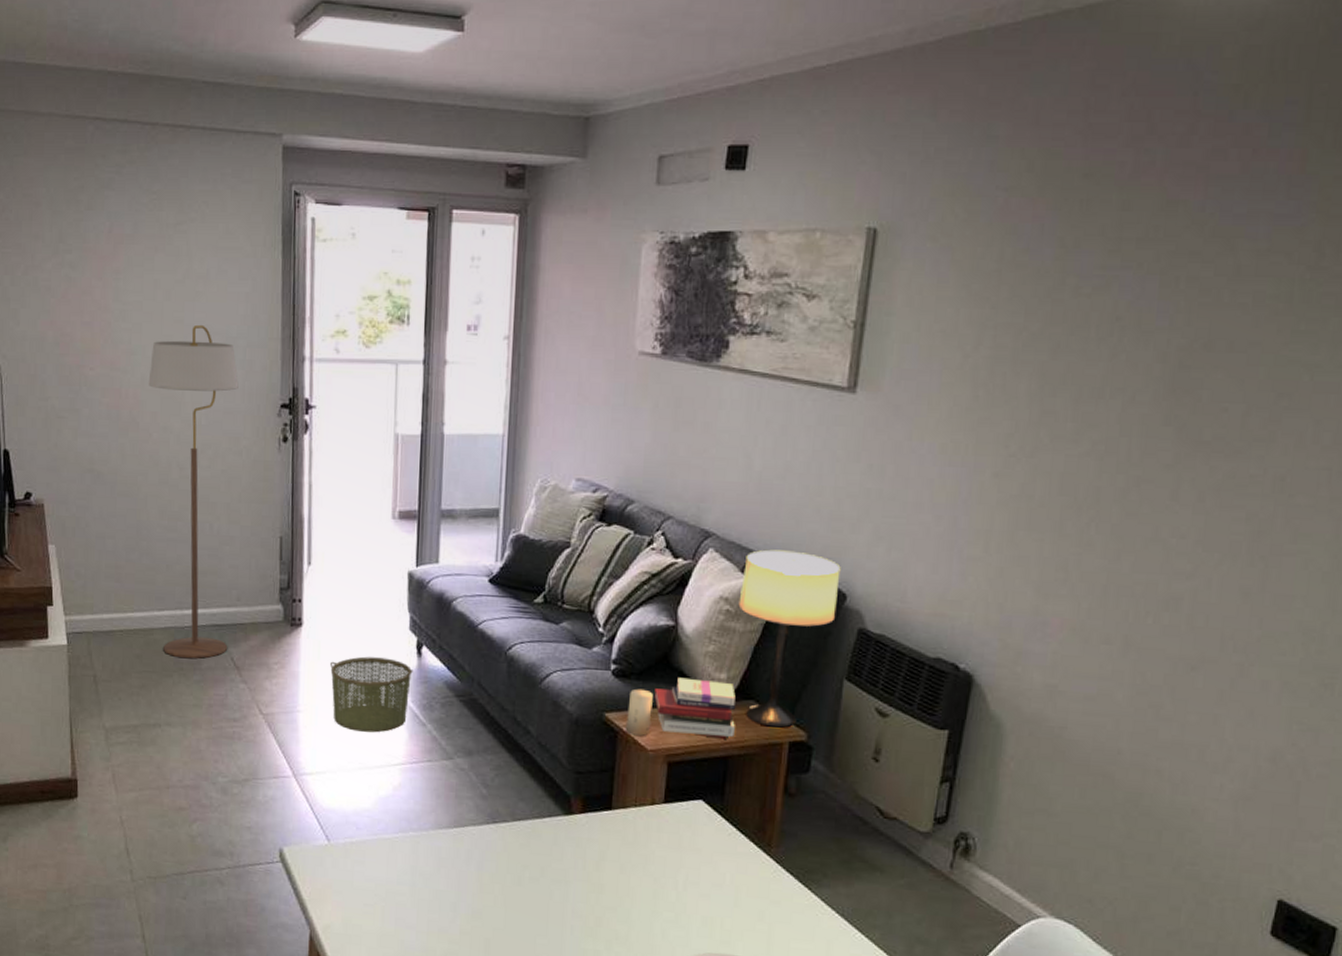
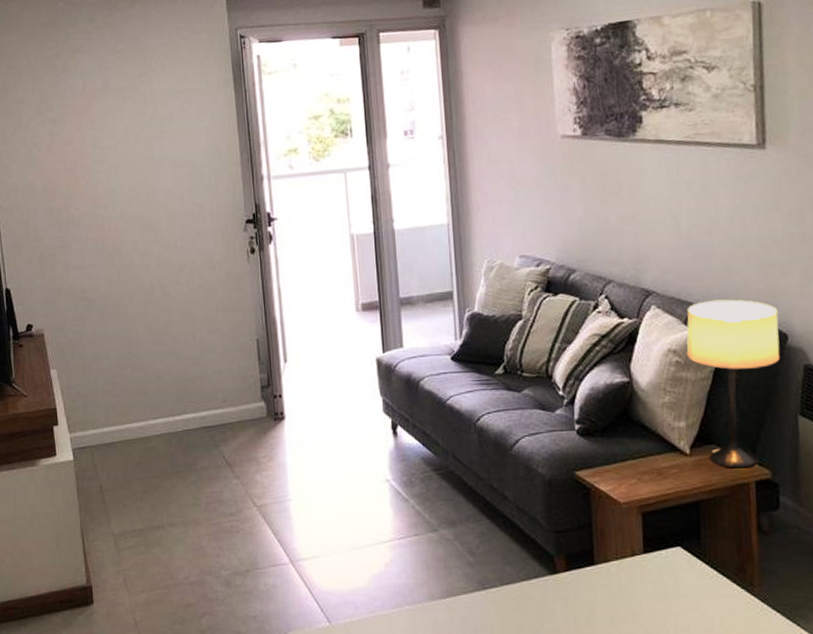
floor lamp: present [148,324,239,659] -> none [127,158,219,462]
basket: present [330,656,413,733] -> none [314,441,391,513]
candle: present [626,688,653,736] -> none [596,445,620,490]
books: present [654,677,736,739] -> none [619,429,702,485]

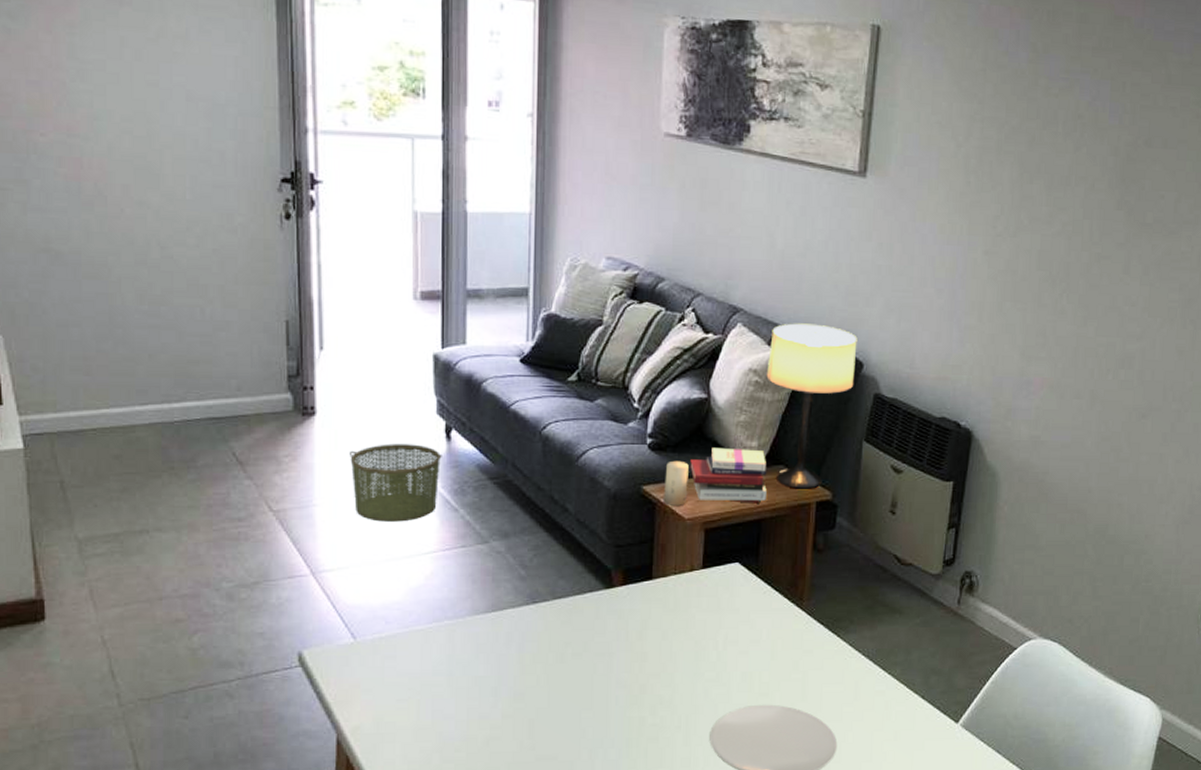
basket: none [314,441,391,513] -> present [350,444,442,522]
candle: none [596,445,620,490] -> present [664,460,689,506]
books: none [619,429,702,485] -> present [690,447,767,503]

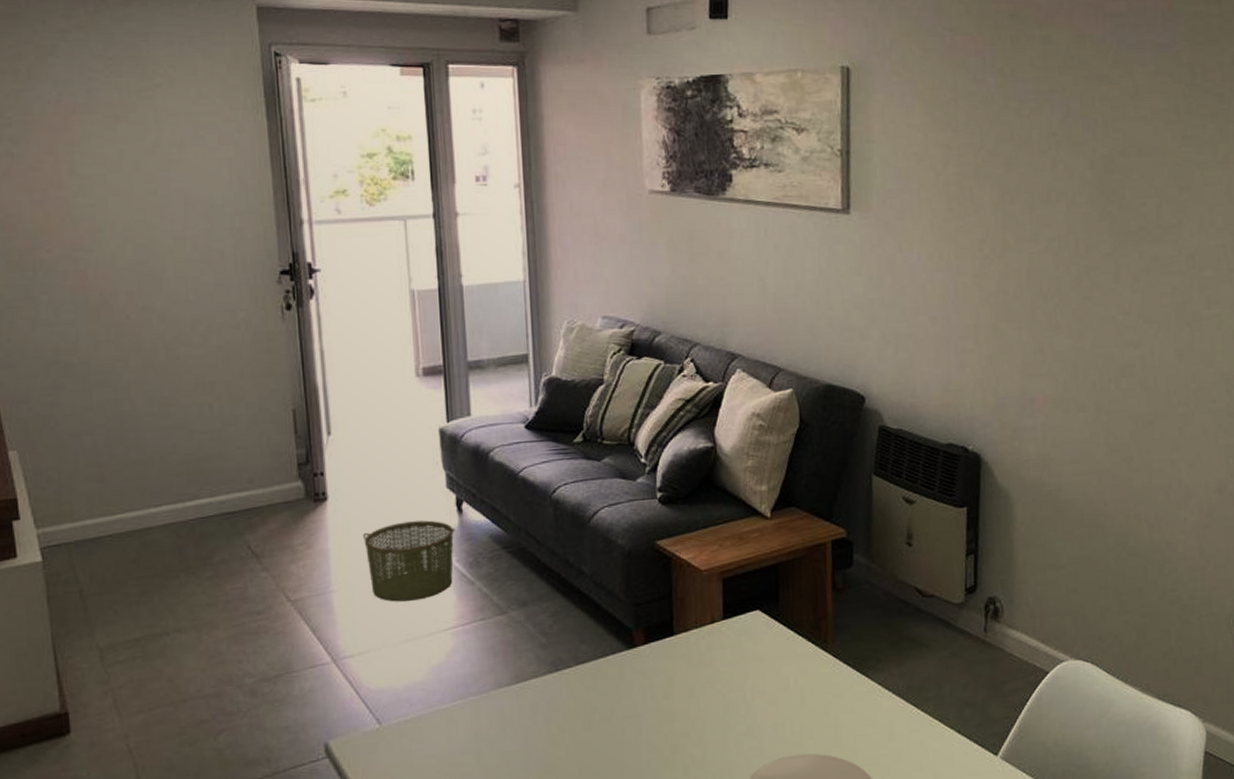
candle: present [664,460,689,506] -> none [678,512,702,558]
books: present [690,447,767,503] -> none [702,493,781,550]
table lamp: present [766,323,857,489] -> none [770,362,858,530]

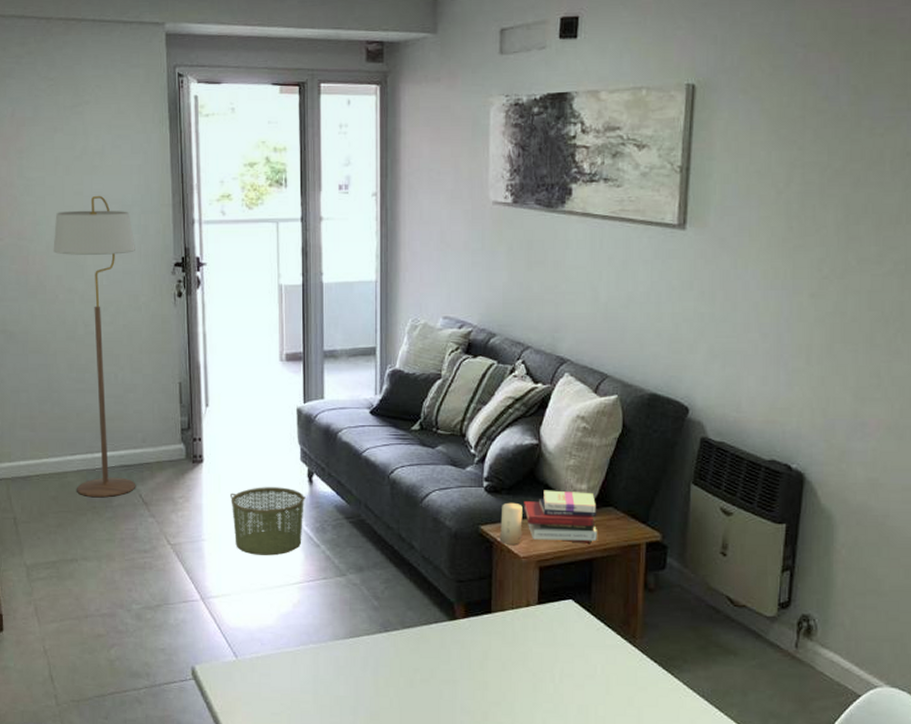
floor lamp: none [120,194,243,556] -> present [53,195,136,498]
candle: none [678,512,702,558] -> present [500,502,523,545]
books: none [702,493,781,550] -> present [524,490,597,543]

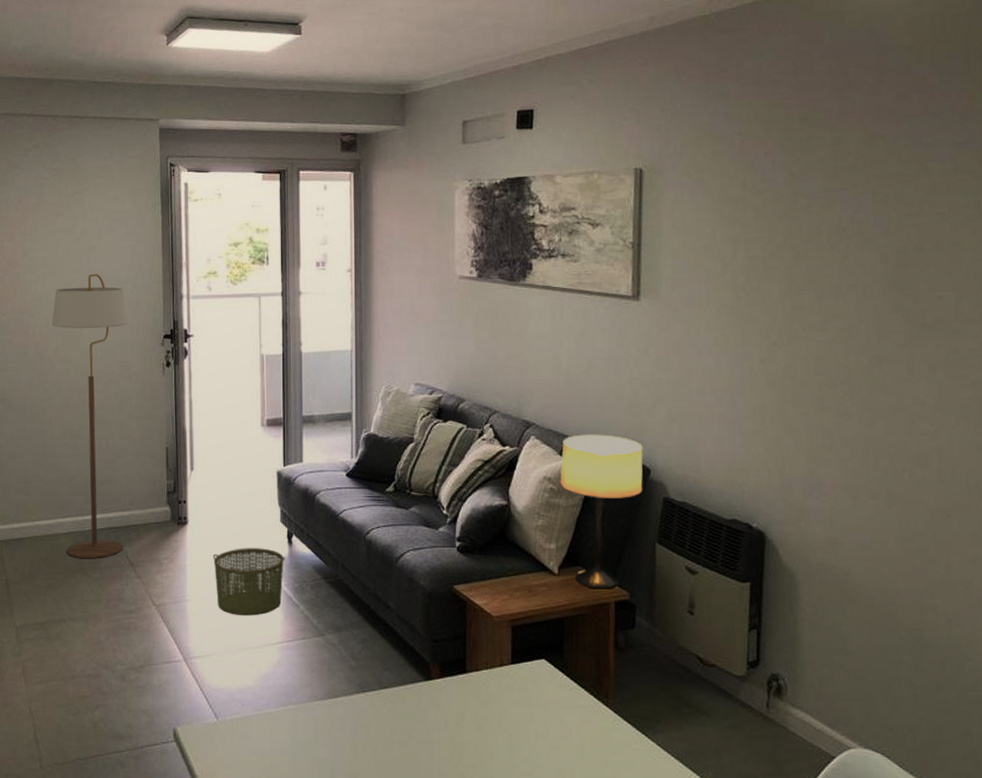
candle: present [500,502,523,545] -> none [473,562,494,604]
books: present [524,490,597,543] -> none [495,550,567,603]
table lamp: none [594,371,682,530] -> present [560,434,643,589]

